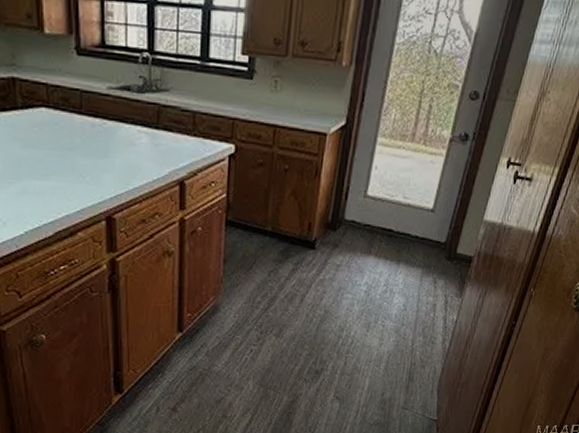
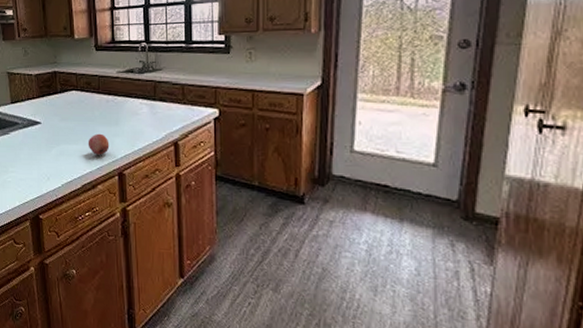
fruit: none [63,167,95,195] -> present [88,133,110,155]

